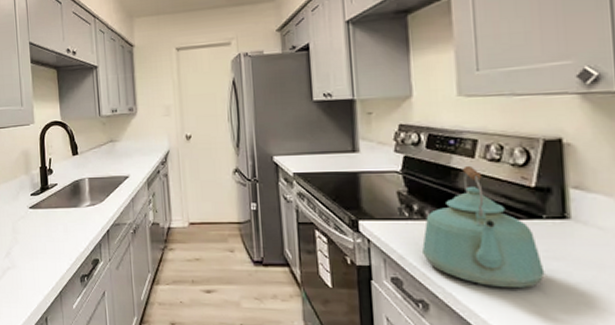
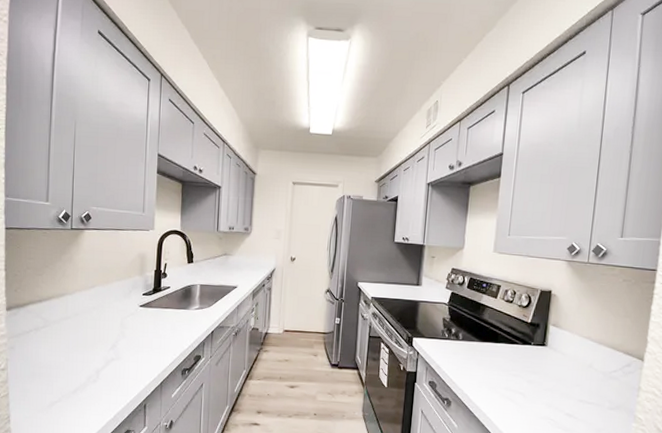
kettle: present [421,165,545,289] -> none [452,303,527,392]

